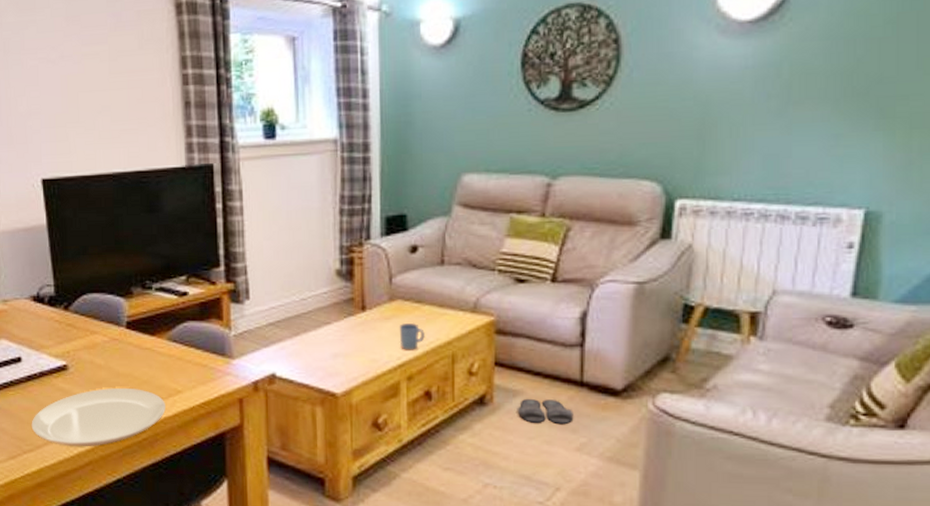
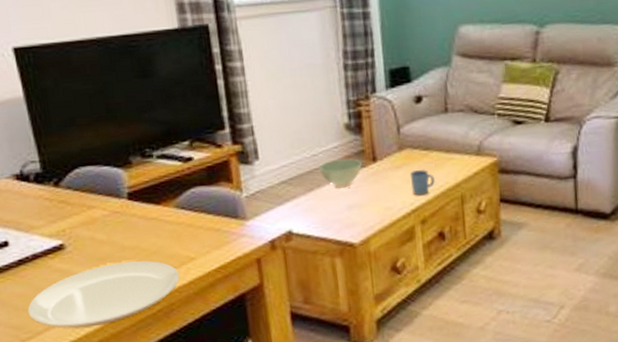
bowl: none [306,306,350,335] -> present [318,159,362,188]
slippers: present [517,398,574,425] -> none [522,228,572,251]

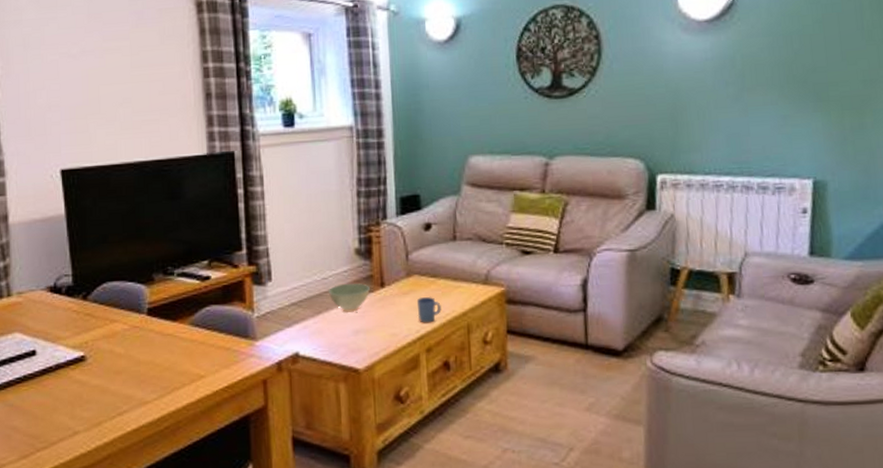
plate: present [27,260,179,329] -> none [45,376,188,441]

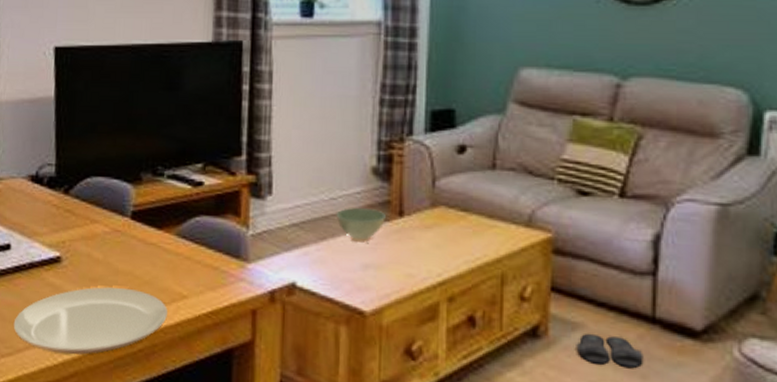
plate: none [45,376,188,441] -> present [13,287,167,355]
mug: present [416,296,441,323] -> none [441,233,471,267]
slippers: none [529,363,582,387] -> present [576,333,643,369]

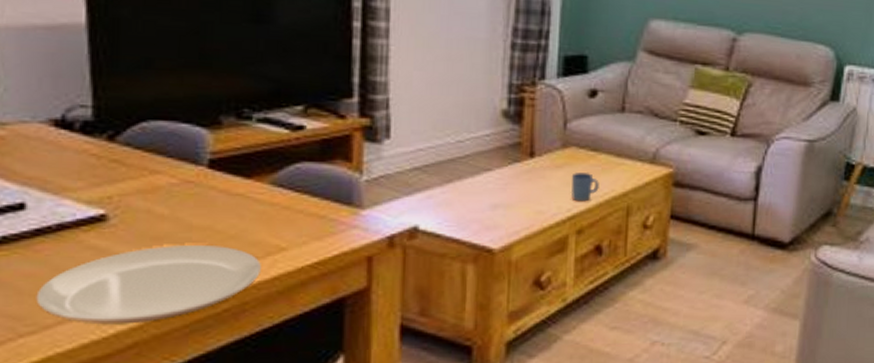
bowl: present [336,208,386,242] -> none [463,150,516,183]
mug: none [441,233,471,267] -> present [571,172,599,202]
slippers: present [576,333,643,369] -> none [690,252,744,278]

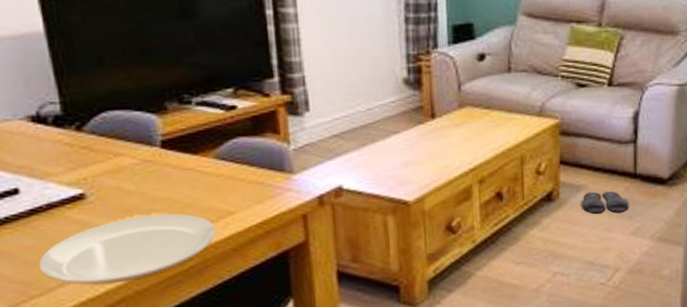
mug: present [571,172,599,202] -> none [469,128,495,155]
slippers: none [690,252,744,278] -> present [580,191,629,214]

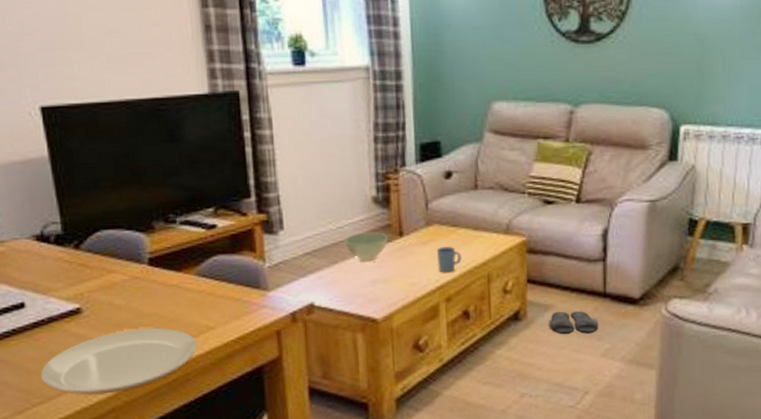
bowl: none [373,115,420,144] -> present [344,233,388,262]
mug: none [469,128,495,155] -> present [436,245,462,273]

